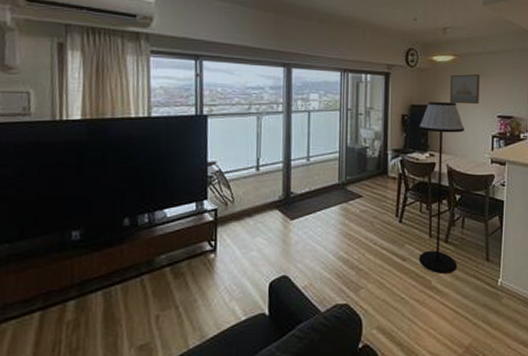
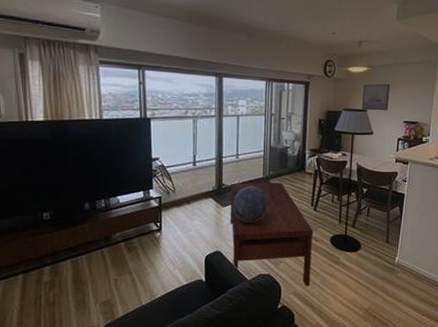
coffee table: none [299,189,400,318] -> present [230,182,314,286]
decorative sphere: none [302,193,344,239] -> present [232,185,268,222]

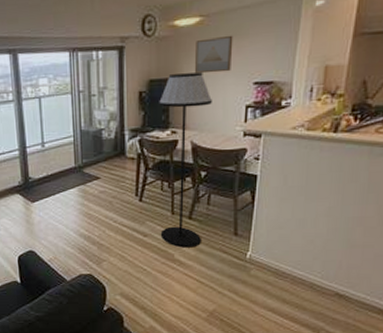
coffee table: present [230,182,314,286] -> none [38,171,140,286]
decorative sphere: present [232,185,268,222] -> none [42,177,83,218]

